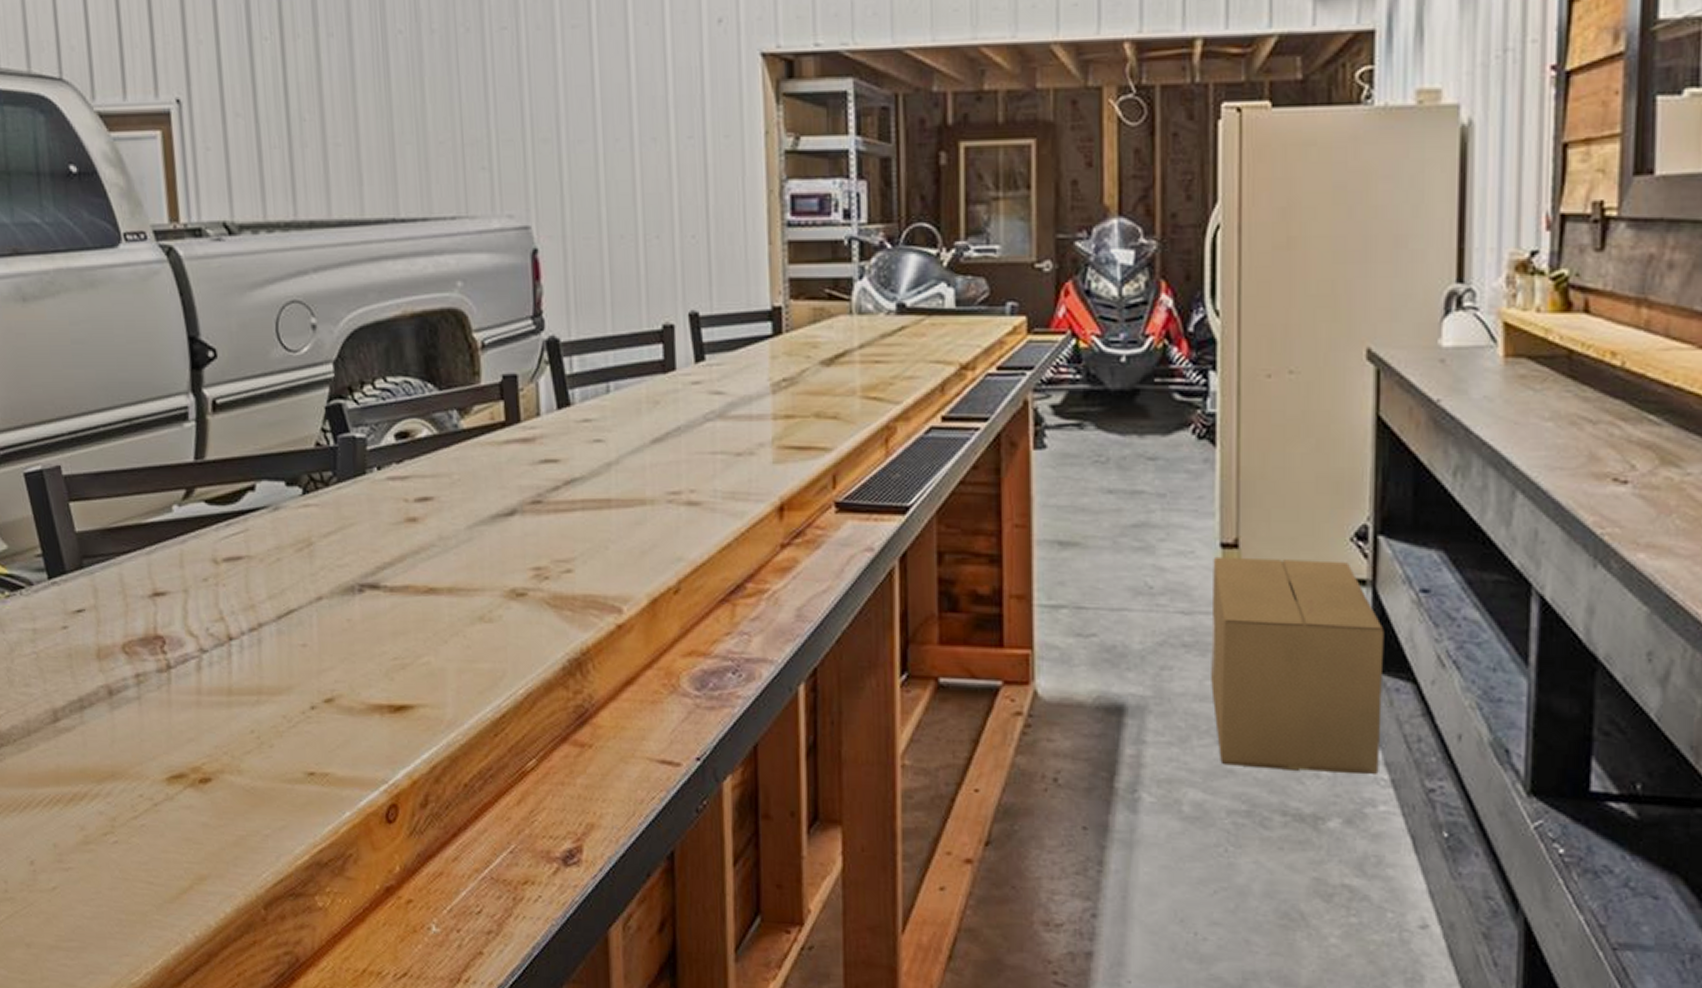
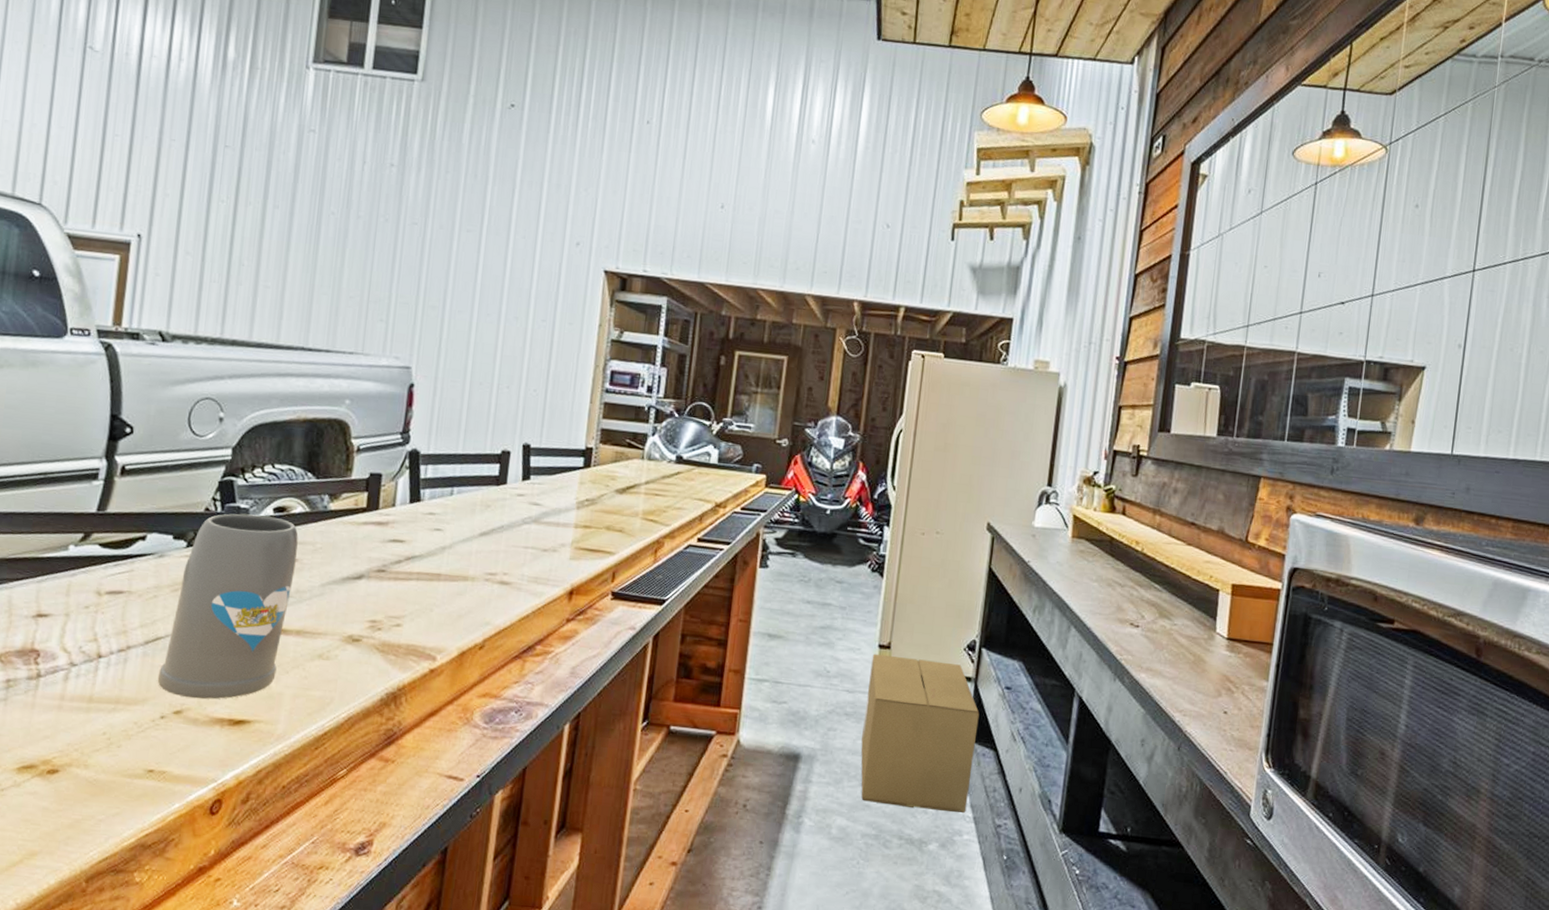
beer mug: none [298,445,434,683] -> present [157,513,299,699]

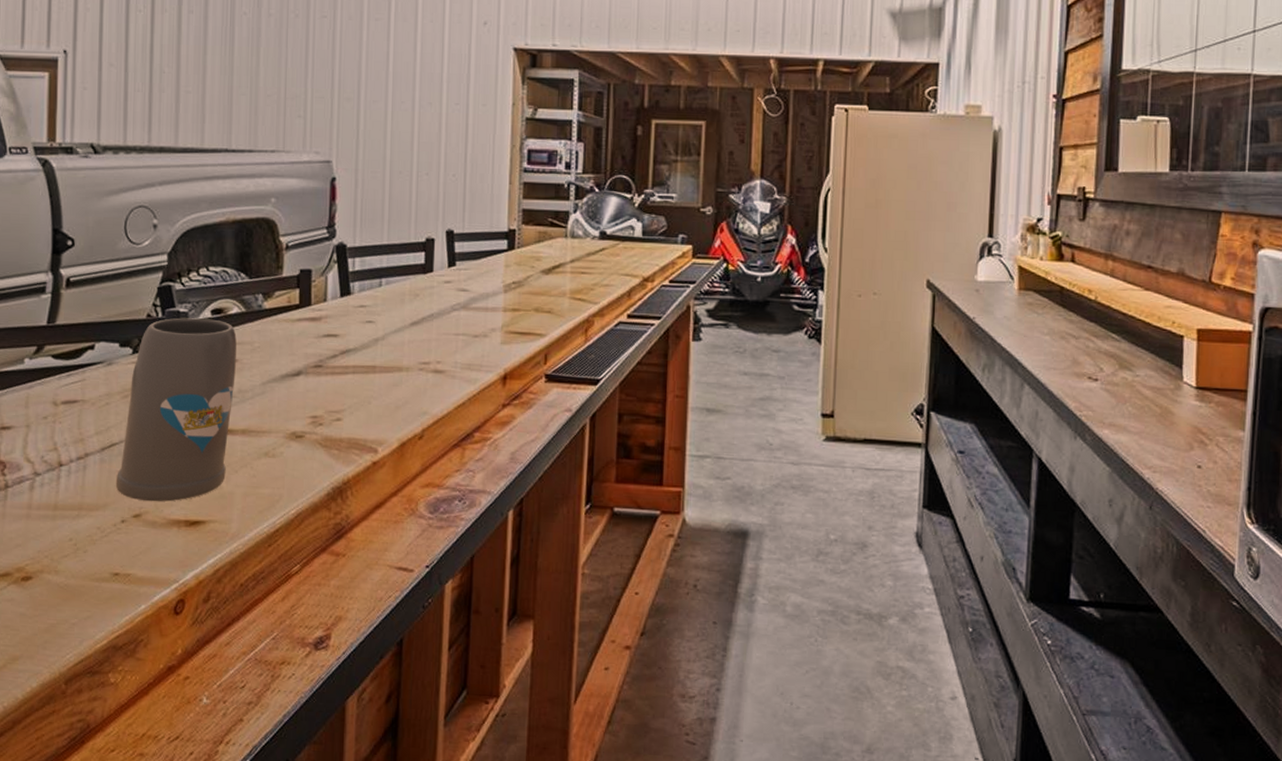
box: present [861,653,980,814] -> none [810,423,933,586]

